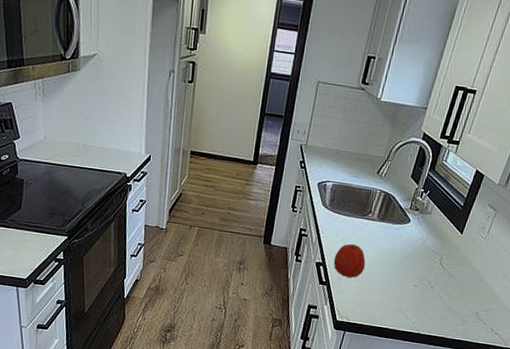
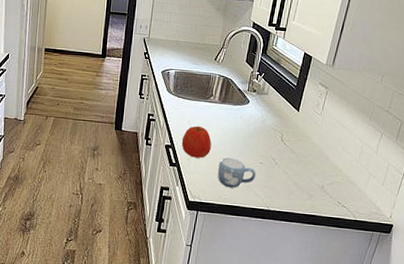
mug: none [368,278,410,310] -> present [217,157,256,188]

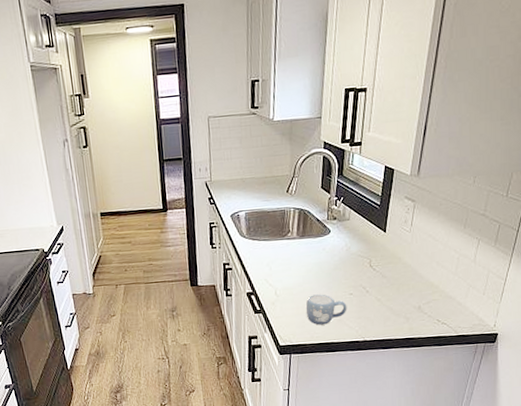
apple: present [181,125,211,158] -> none [263,266,296,301]

